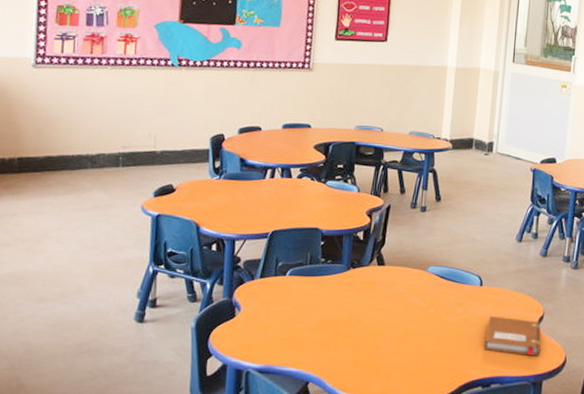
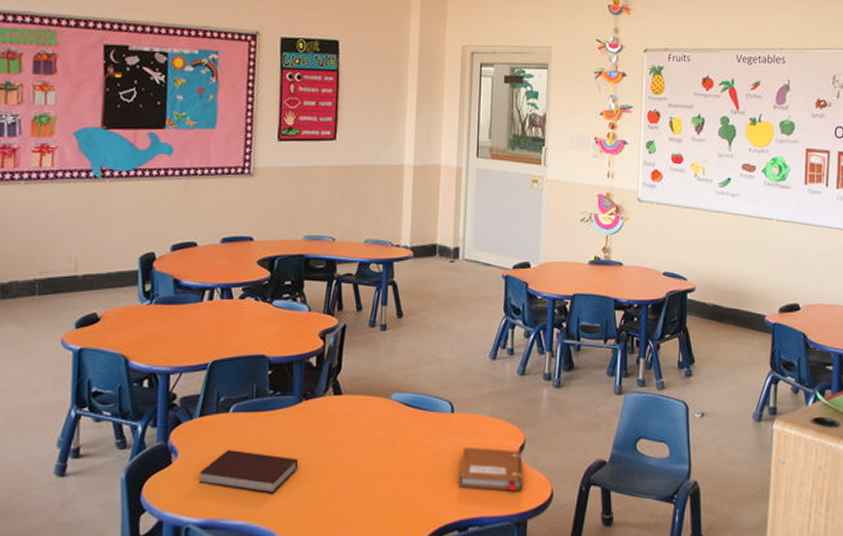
notebook: none [259,307,345,347] -> present [199,449,299,494]

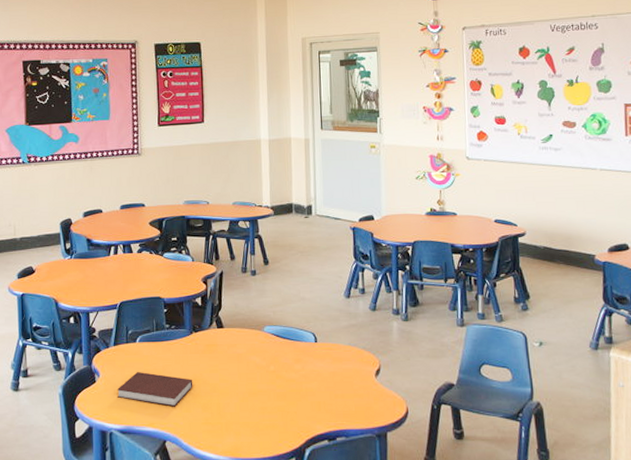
notebook: present [458,446,523,491] -> none [325,370,381,408]

